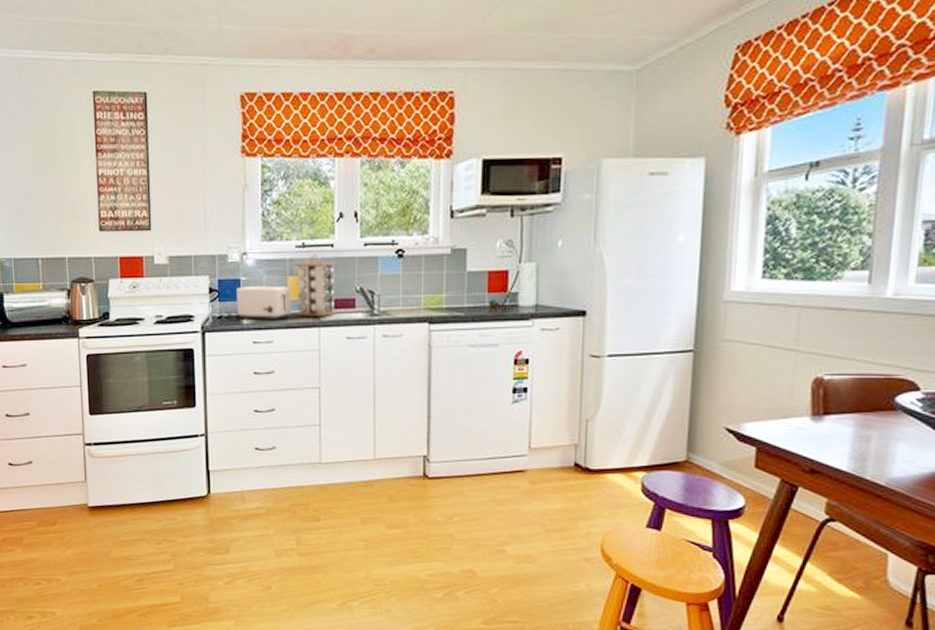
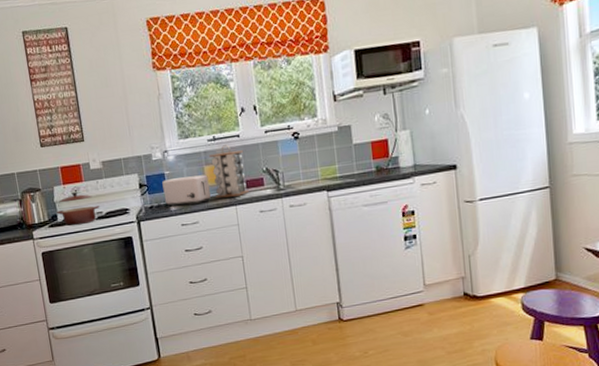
saucepan: none [109,288,160,328] -> present [57,191,100,227]

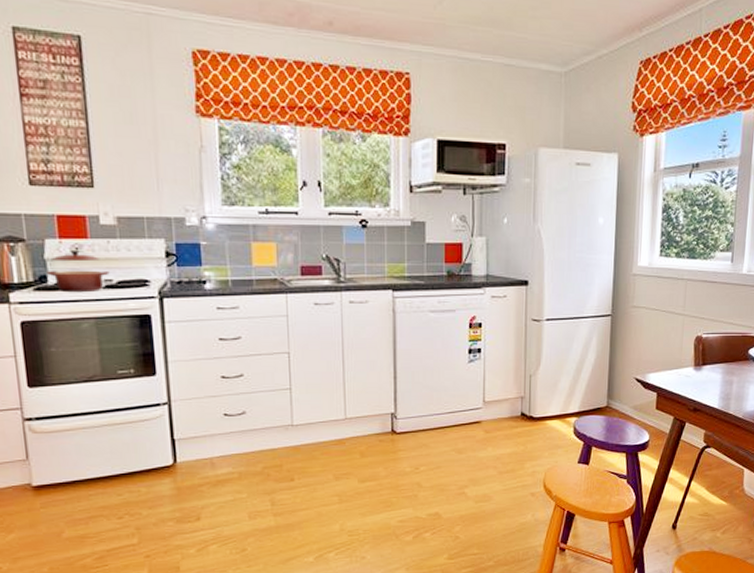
toaster: present [162,174,211,207] -> none [196,251,257,287]
spice rack: present [209,144,249,199] -> none [259,221,303,284]

